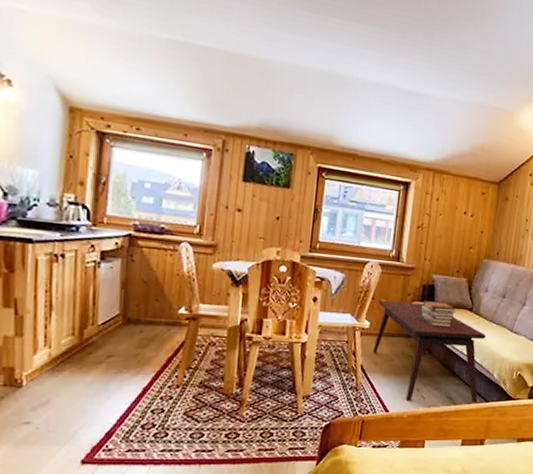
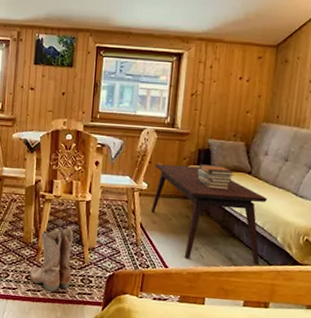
boots: none [229,373,286,450] -> present [29,227,74,292]

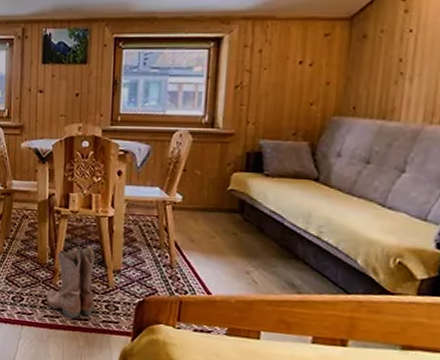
coffee table: present [150,163,267,266] -> none [187,171,342,294]
book stack: present [197,164,234,190] -> none [246,171,296,202]

